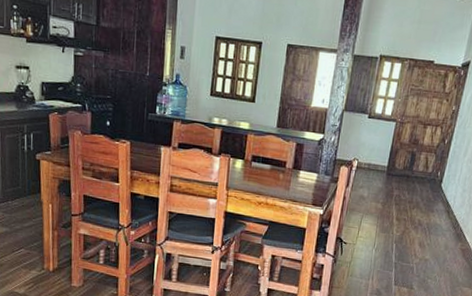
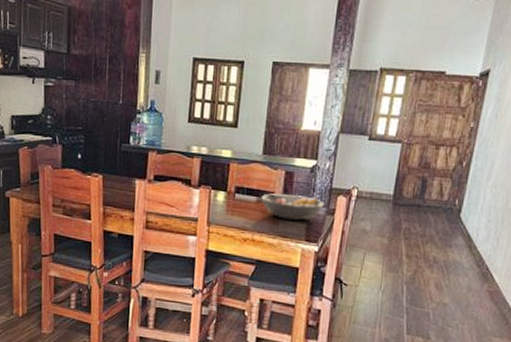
fruit bowl: none [274,162,329,187] -> present [261,193,325,221]

